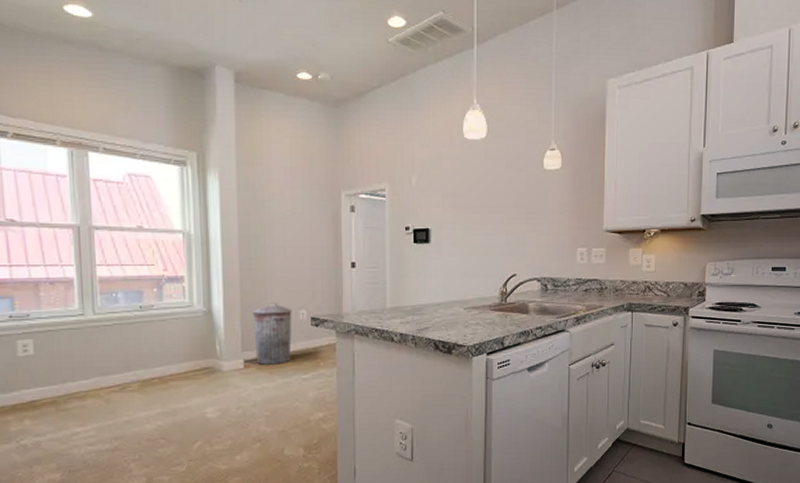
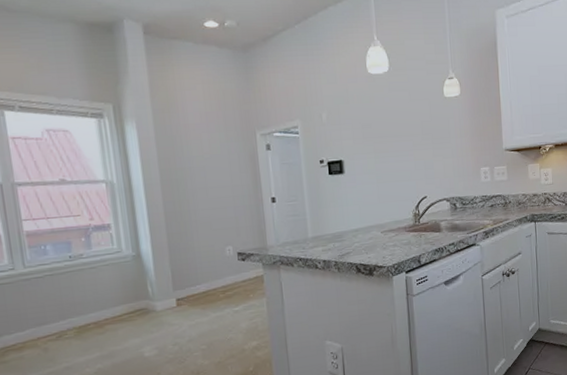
trash can: present [252,303,292,365] -> none [180,242,221,302]

